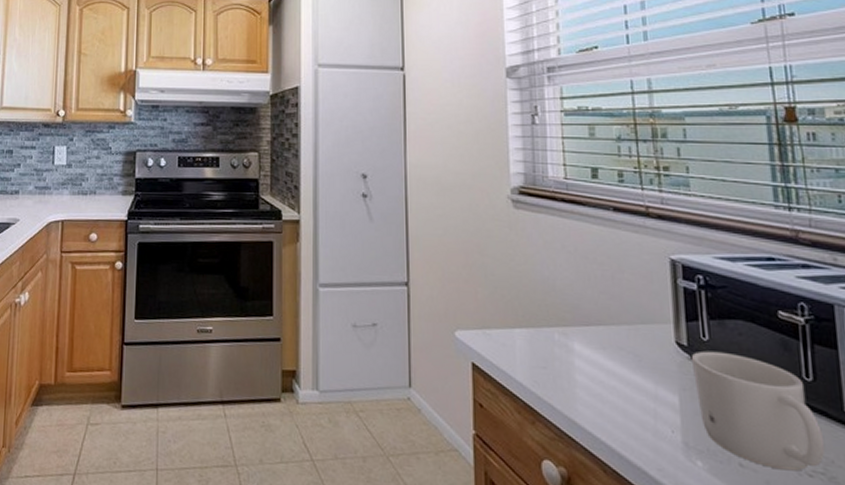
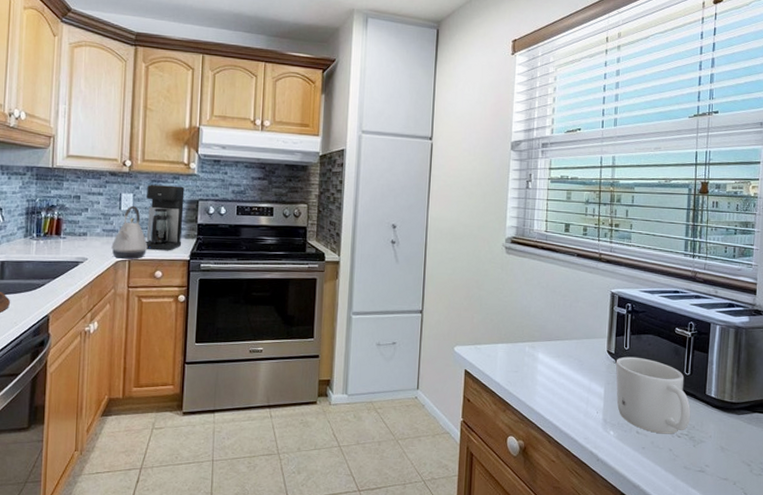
kettle: none [44,159,82,220] -> present [111,205,148,259]
coffee maker: none [79,135,121,210] -> present [145,184,185,251]

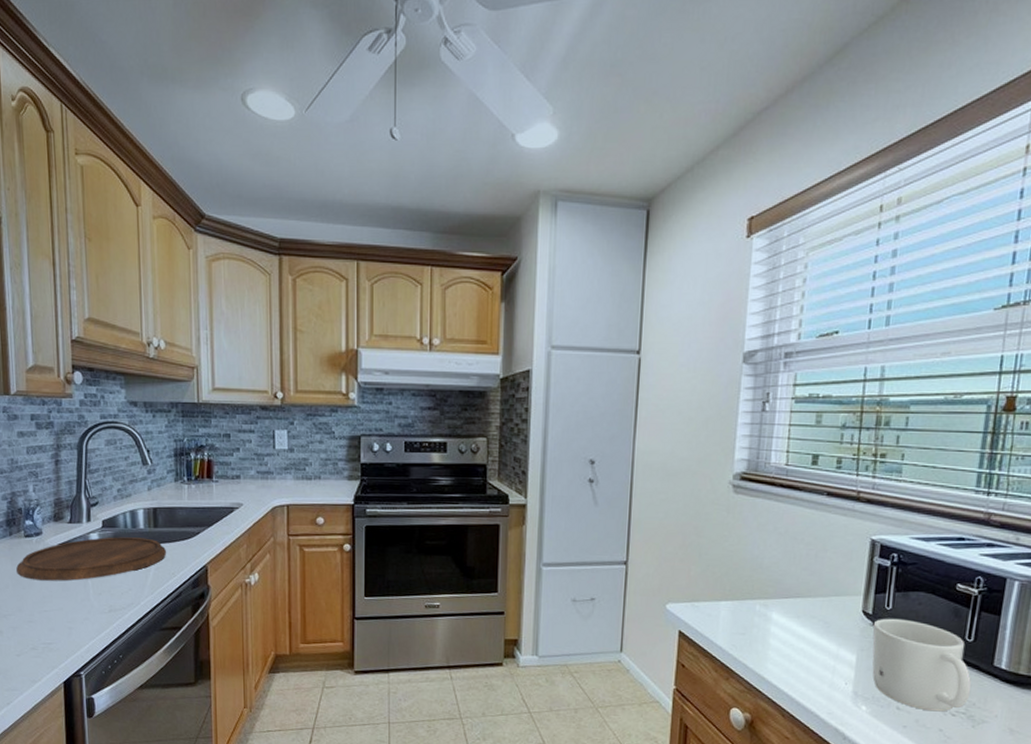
kettle: present [111,205,148,259] -> none [267,443,307,504]
coffee maker: present [145,184,185,251] -> none [302,419,344,495]

